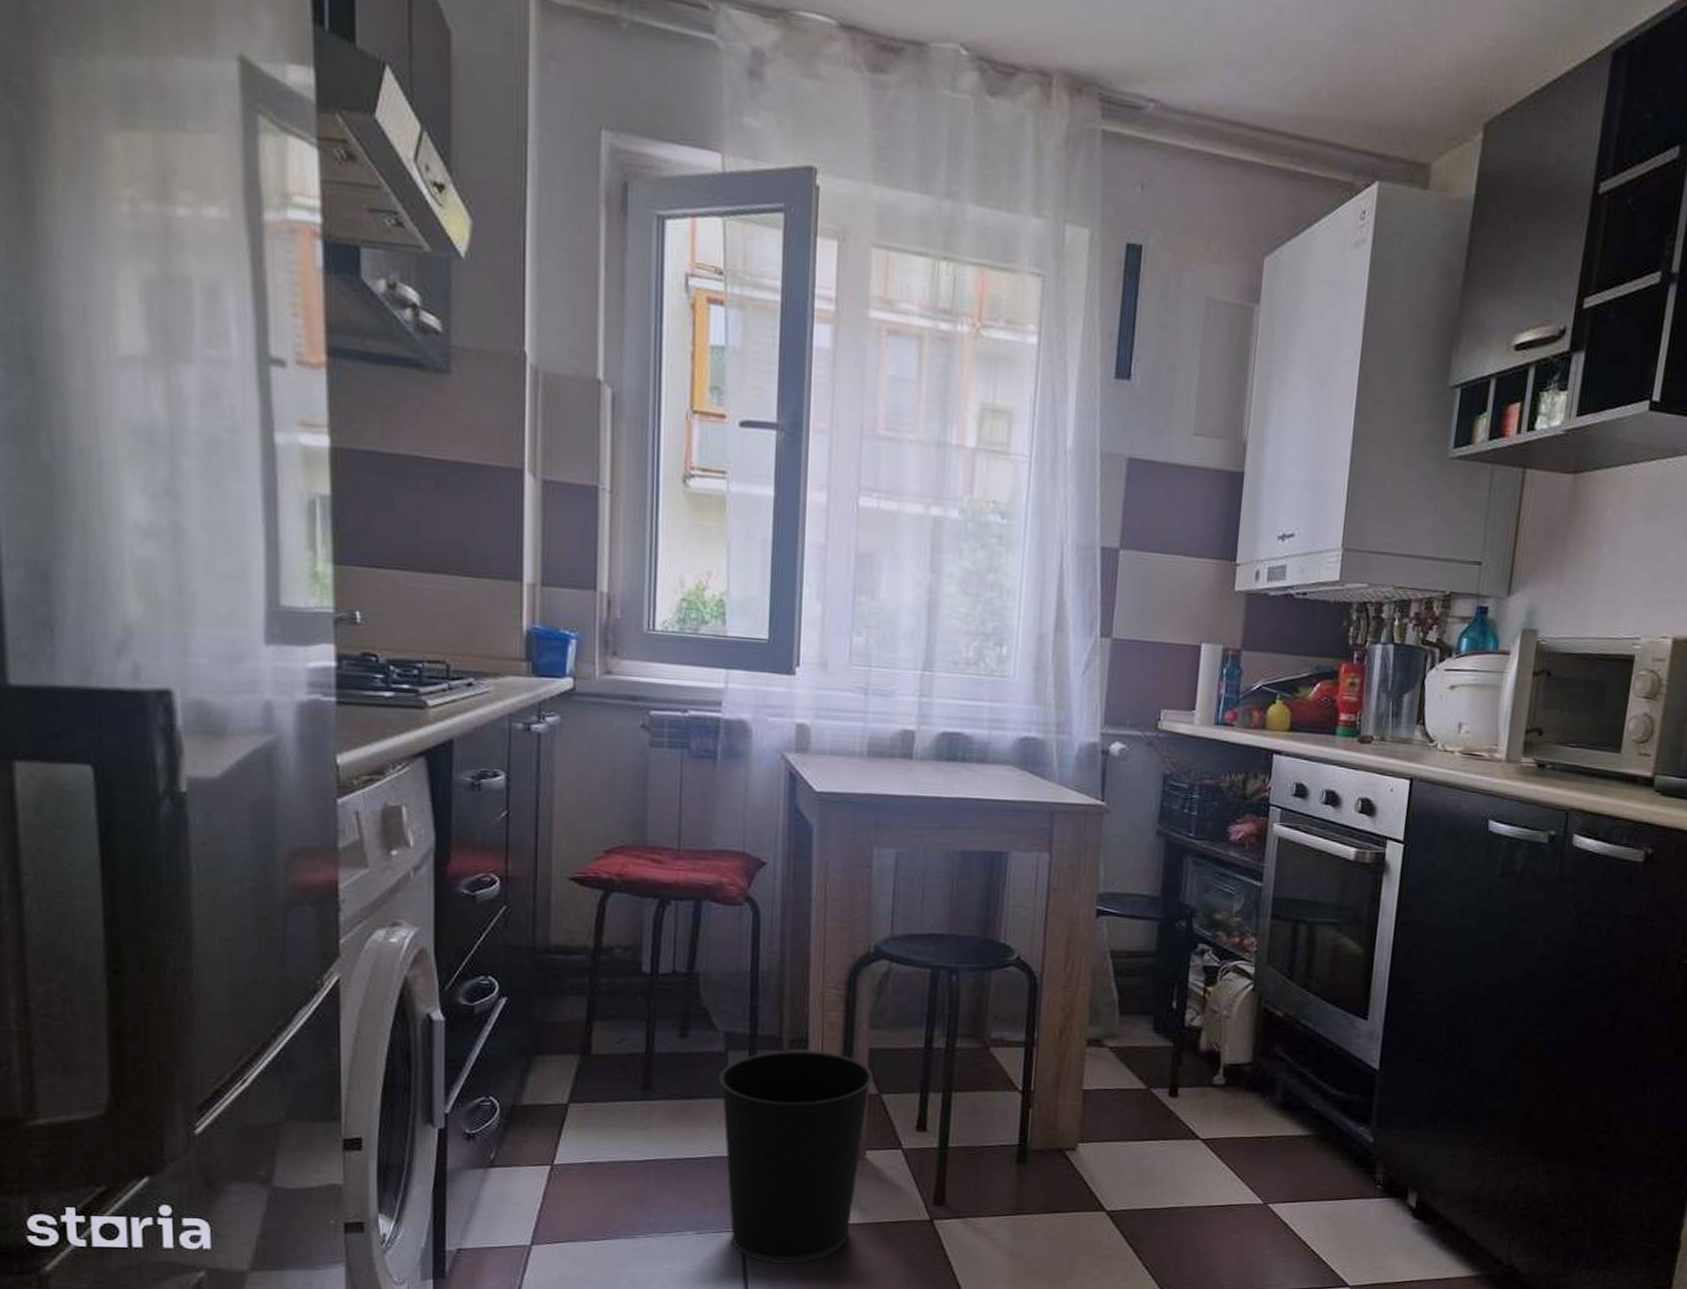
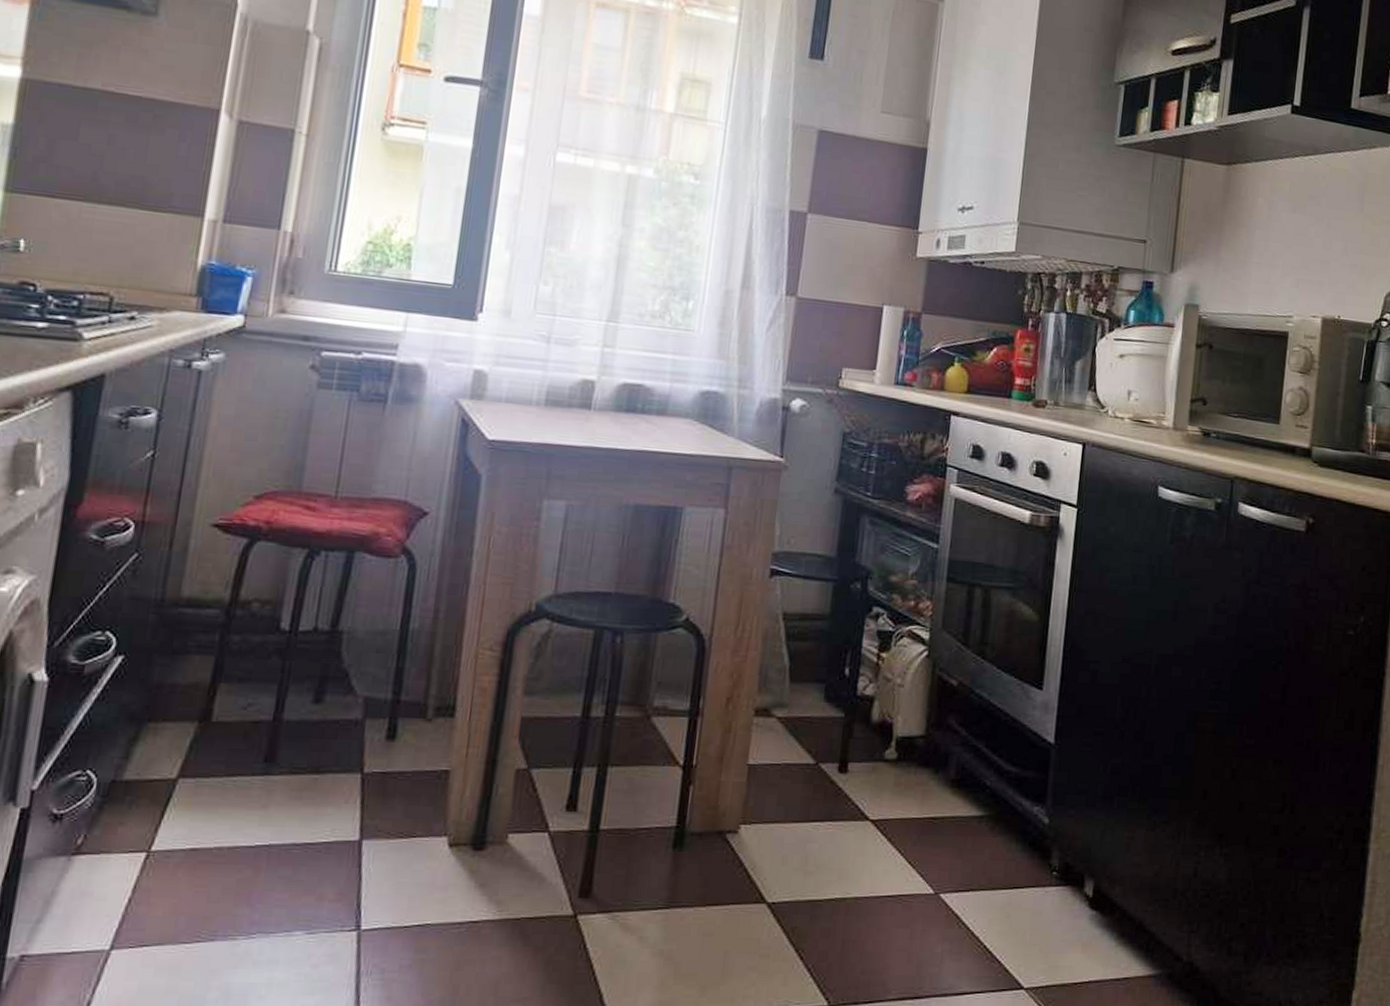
wastebasket: present [719,1049,874,1264] -> none [346,718,524,969]

